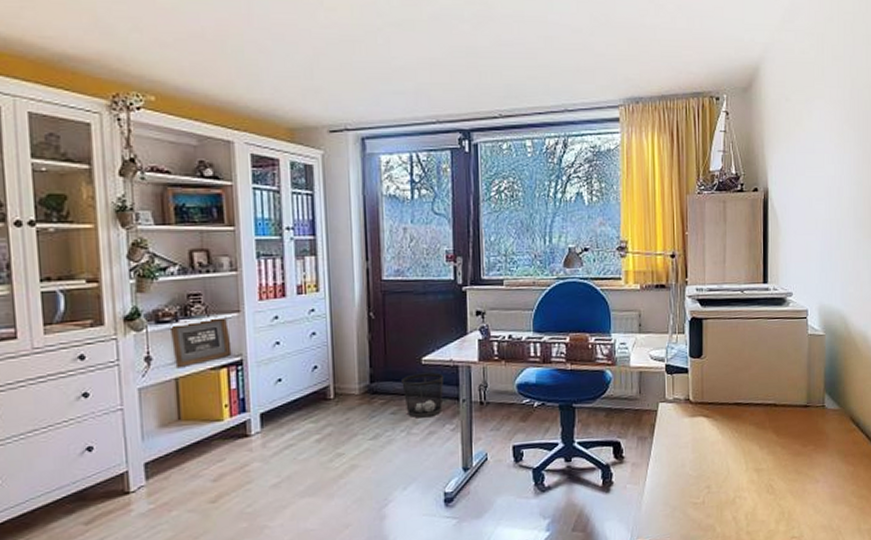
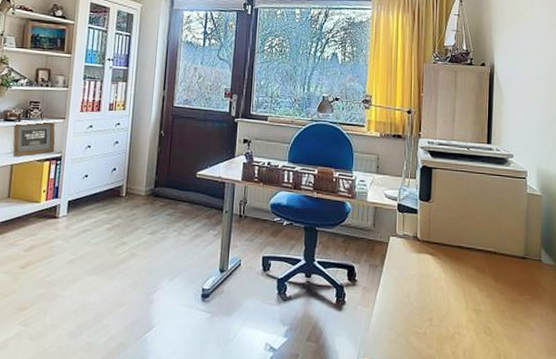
waste bin: present [402,372,443,418] -> none [179,184,212,222]

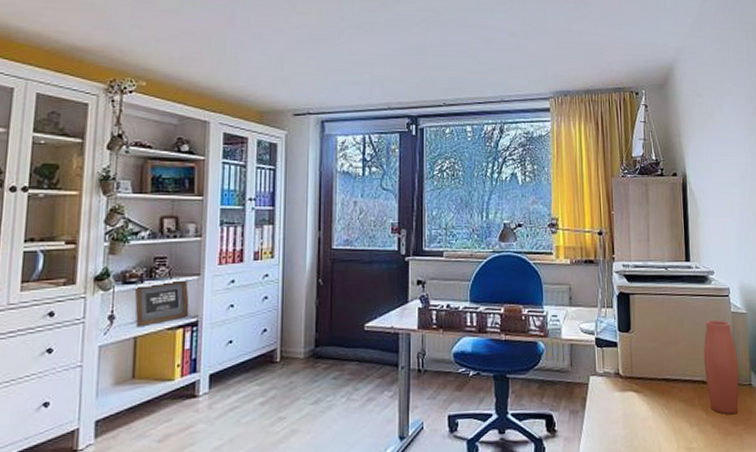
vase: none [497,198,530,285] -> present [703,319,739,415]

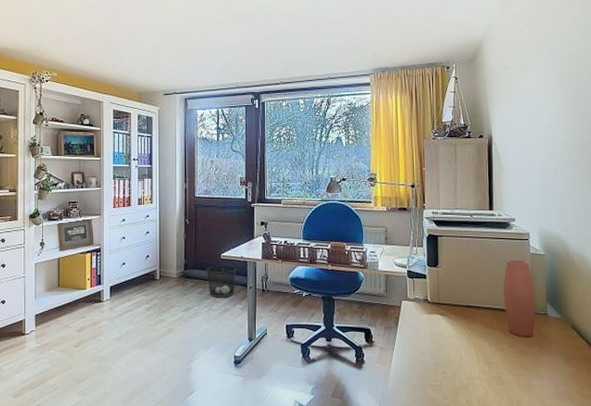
waste bin: none [345,339,384,384] -> present [206,265,236,298]

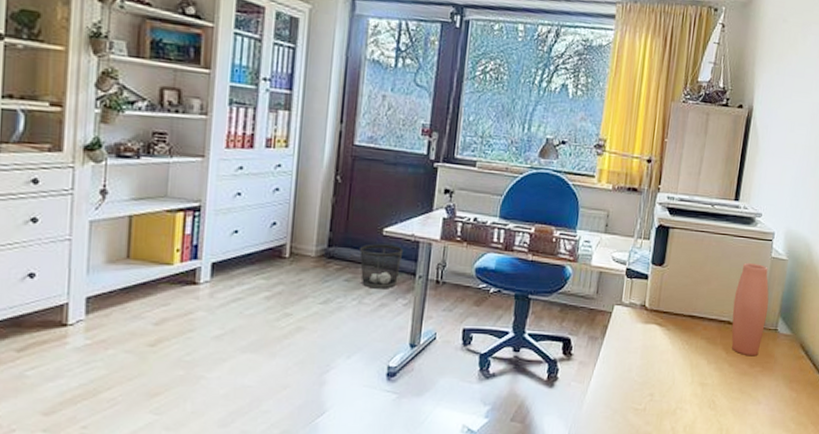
picture frame: present [56,217,94,251] -> none [129,158,191,206]

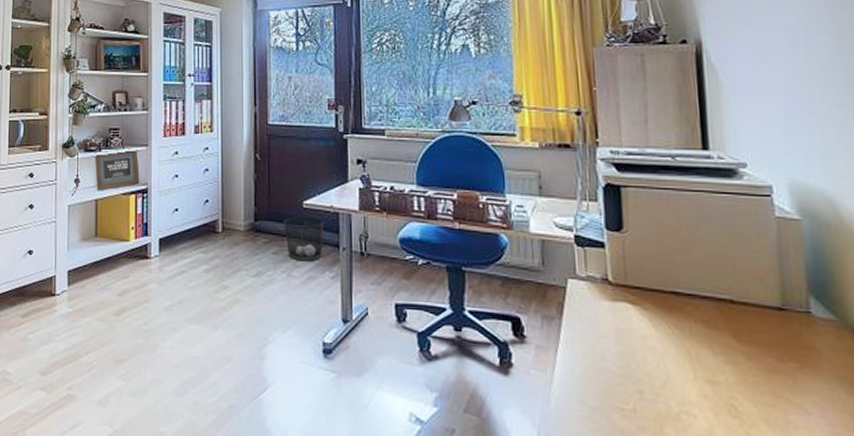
picture frame: none [129,158,191,206] -> present [94,148,140,191]
vase: present [731,262,769,357] -> none [731,224,790,348]

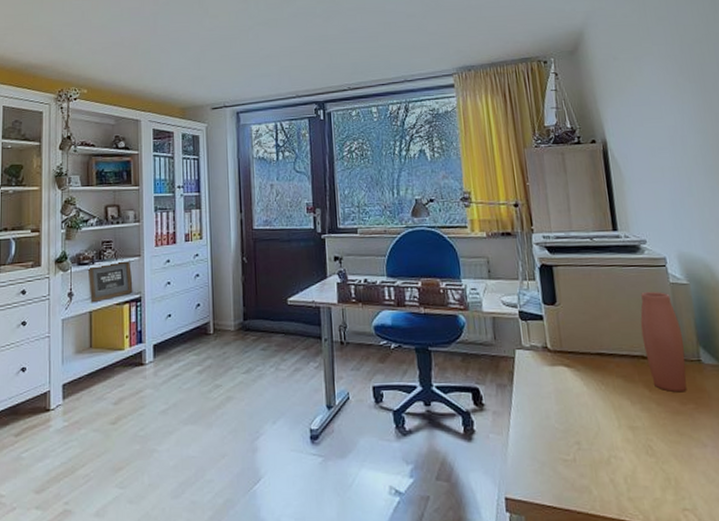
waste bin: present [284,216,324,262] -> none [270,312,307,355]
vase: none [731,224,790,348] -> present [640,291,687,393]

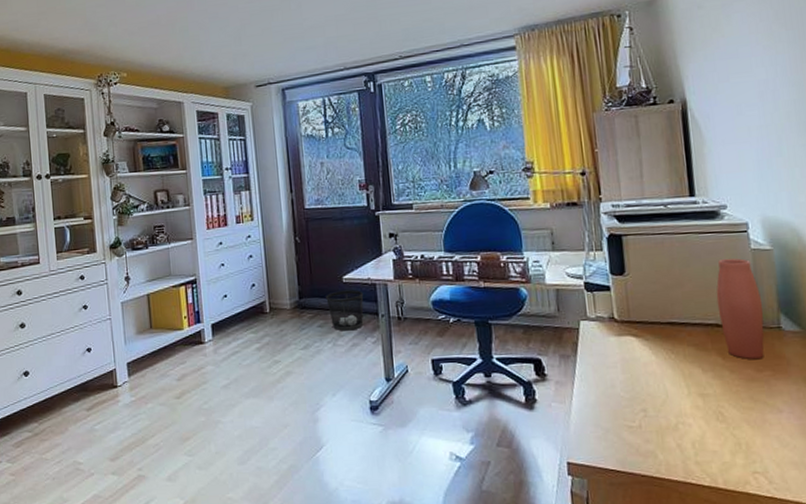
picture frame: present [87,259,133,303] -> none [141,243,188,286]
waste bin: none [270,312,307,355] -> present [326,290,364,331]

